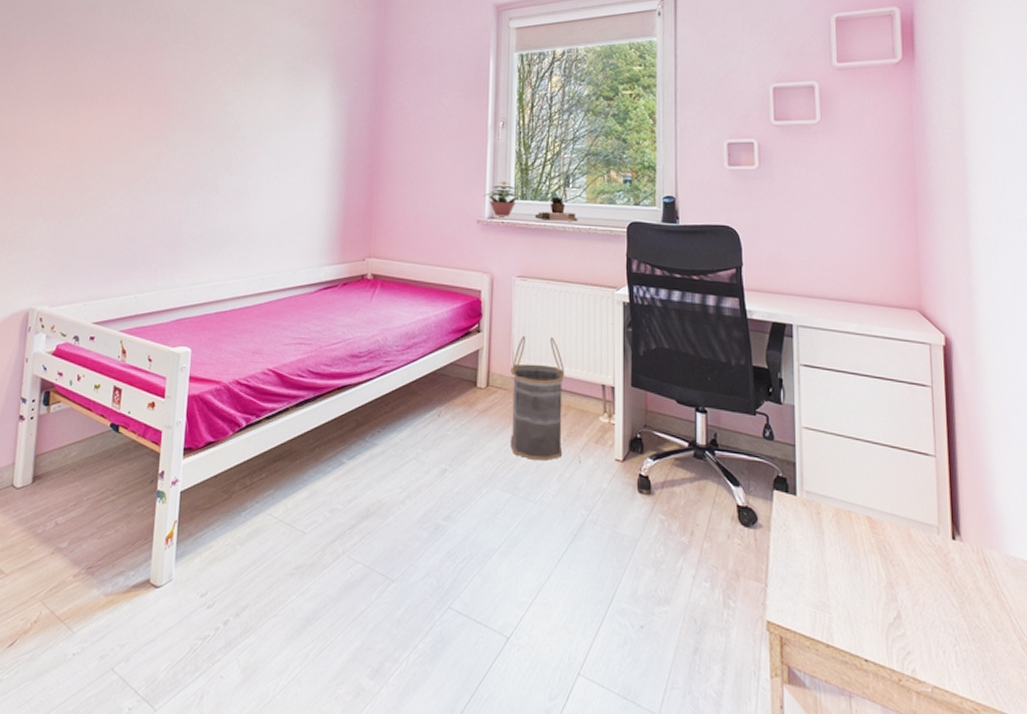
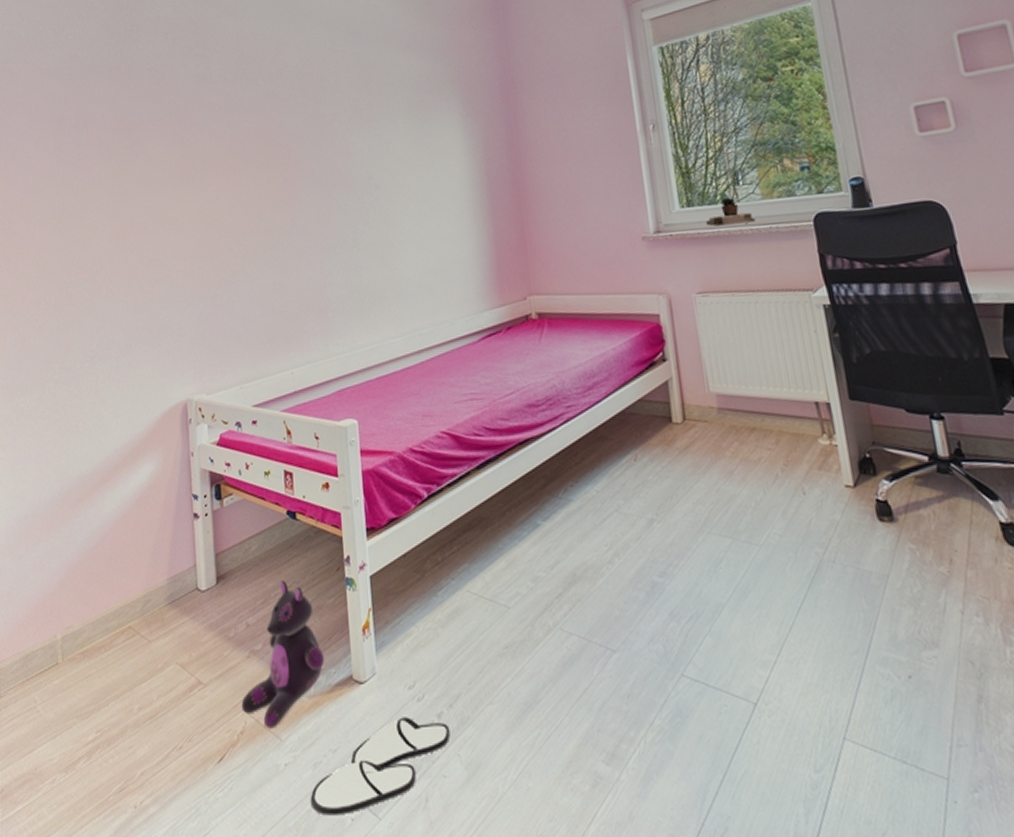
stuffed animal: none [38,487,126,621] -> present [241,580,324,729]
slippers: none [92,621,233,704] -> present [310,717,450,816]
potted flower: present [483,182,521,216] -> none [644,190,687,229]
basket: present [510,336,565,460] -> none [707,356,783,497]

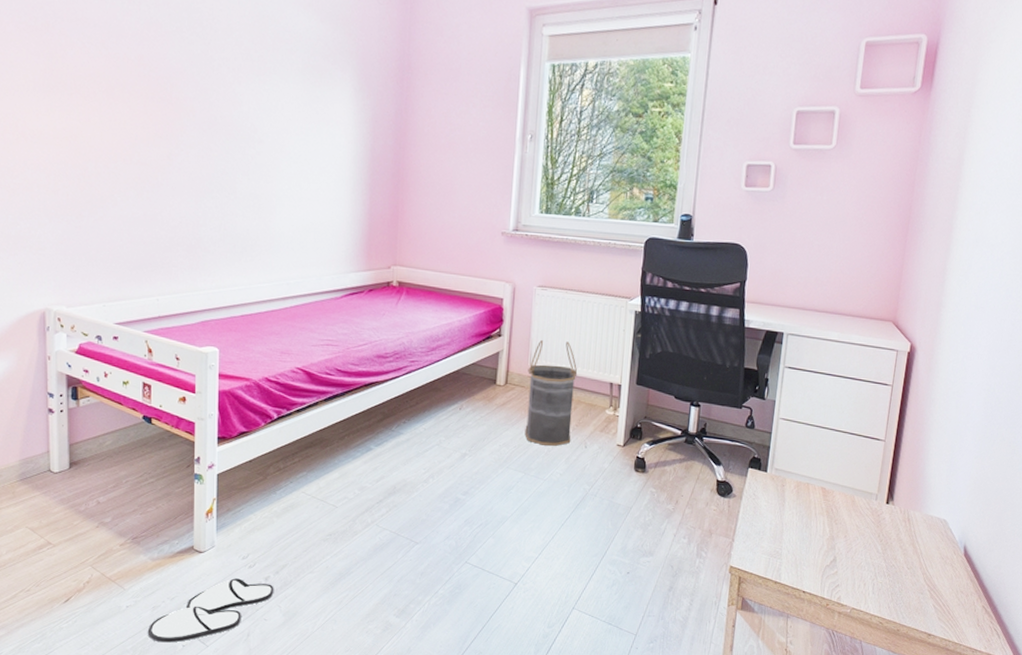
stuffed animal: present [241,580,324,729] -> none [88,471,169,581]
succulent plant: present [705,198,756,227] -> none [557,212,599,236]
basket: none [707,356,783,497] -> present [524,340,578,446]

